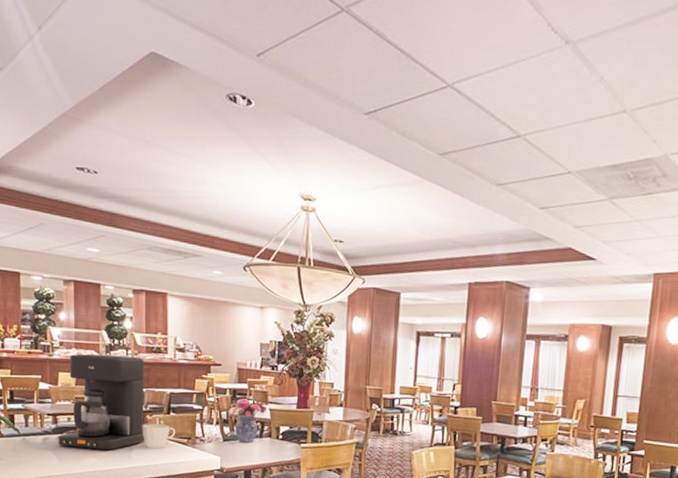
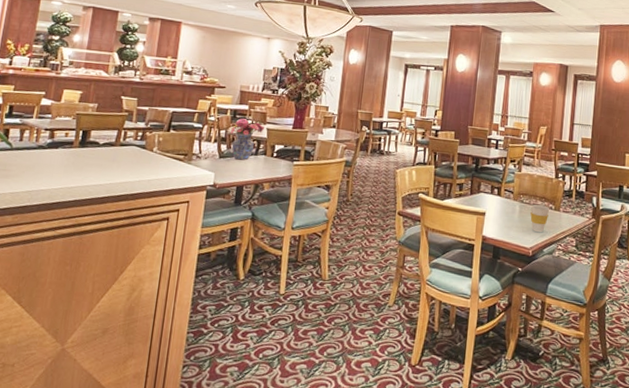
coffee maker: present [58,353,144,451] -> none [51,73,151,165]
cup: present [142,423,176,449] -> none [139,140,174,165]

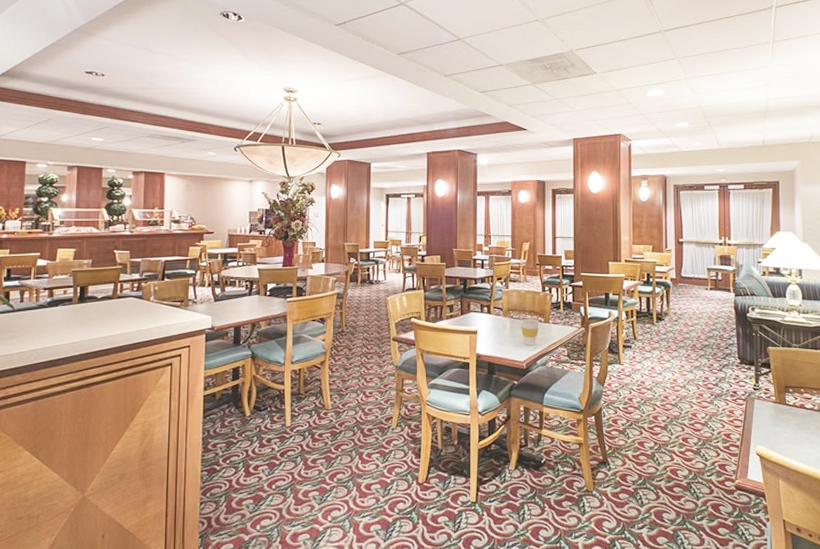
flower arrangement: present [230,118,264,161] -> none [222,261,255,303]

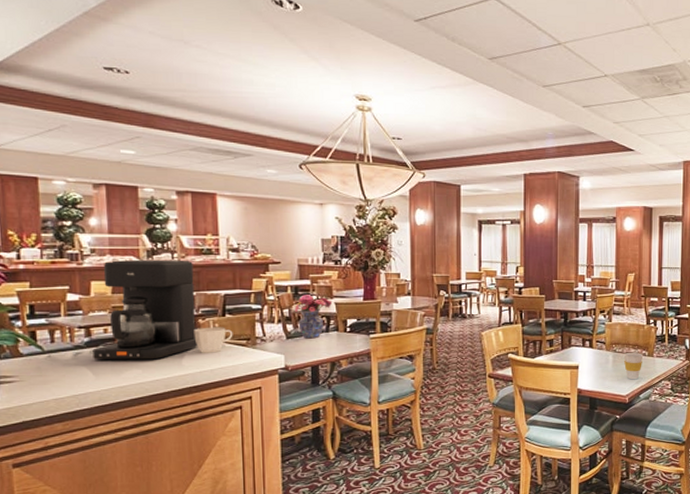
coffee maker: none [52,230,141,319] -> present [92,259,197,360]
cup: none [137,290,170,313] -> present [193,327,233,353]
flower arrangement: none [222,261,255,303] -> present [294,295,332,340]

